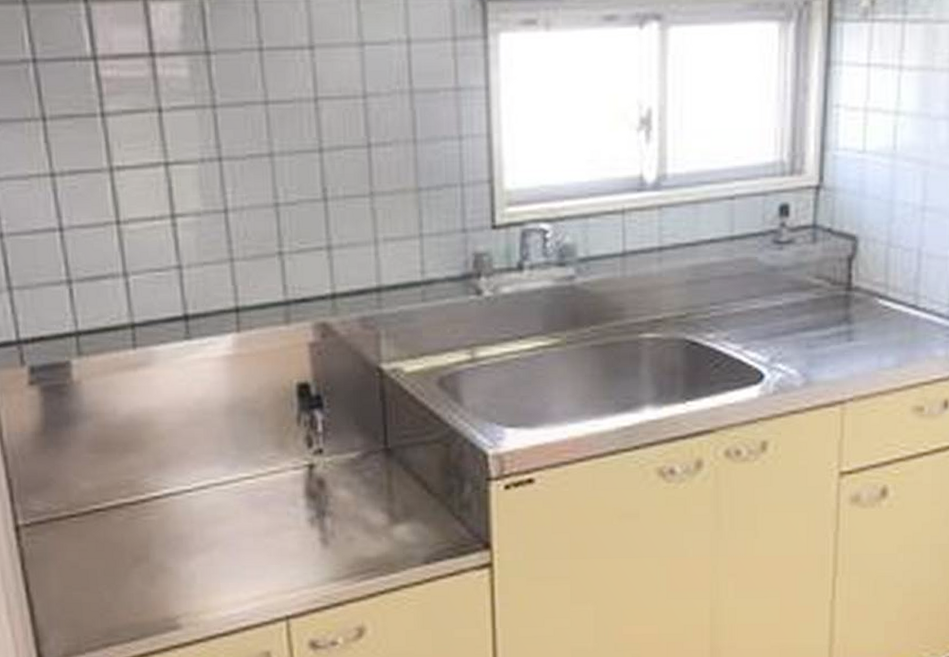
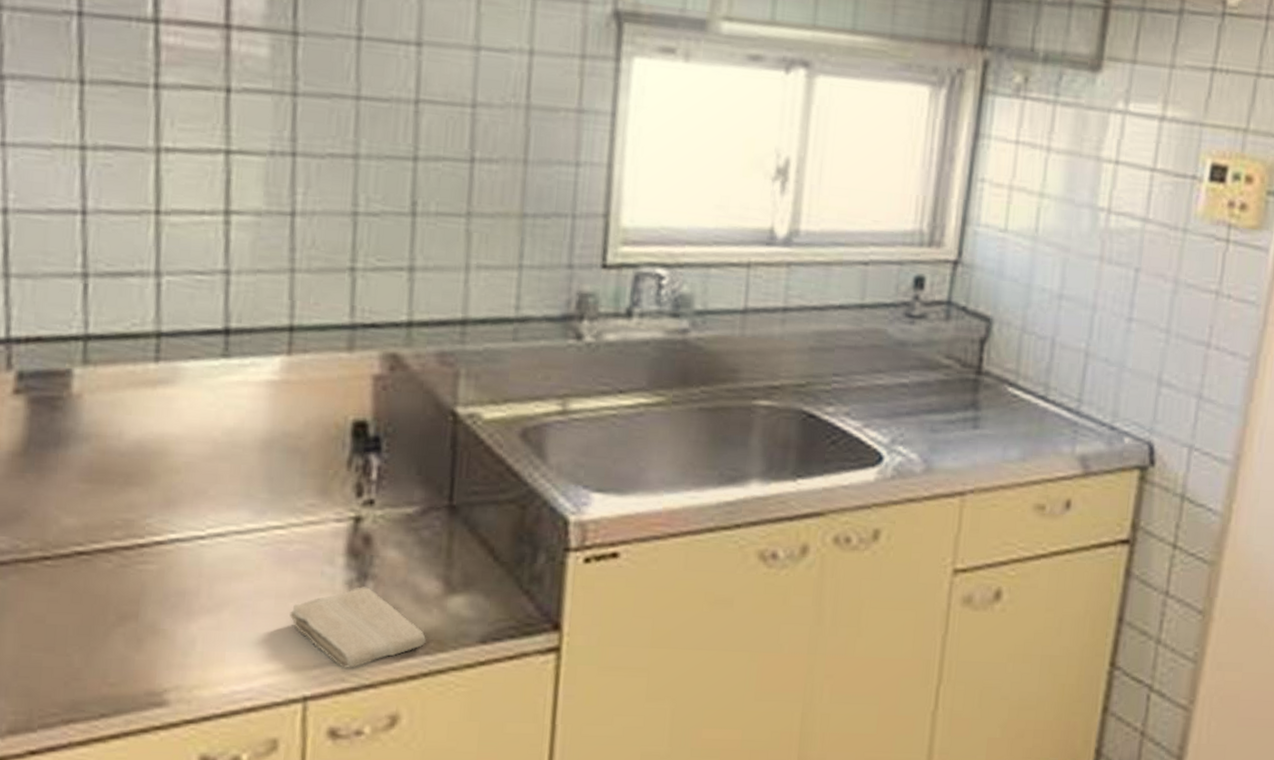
washcloth: none [267,522,380,591] -> present [290,587,427,668]

